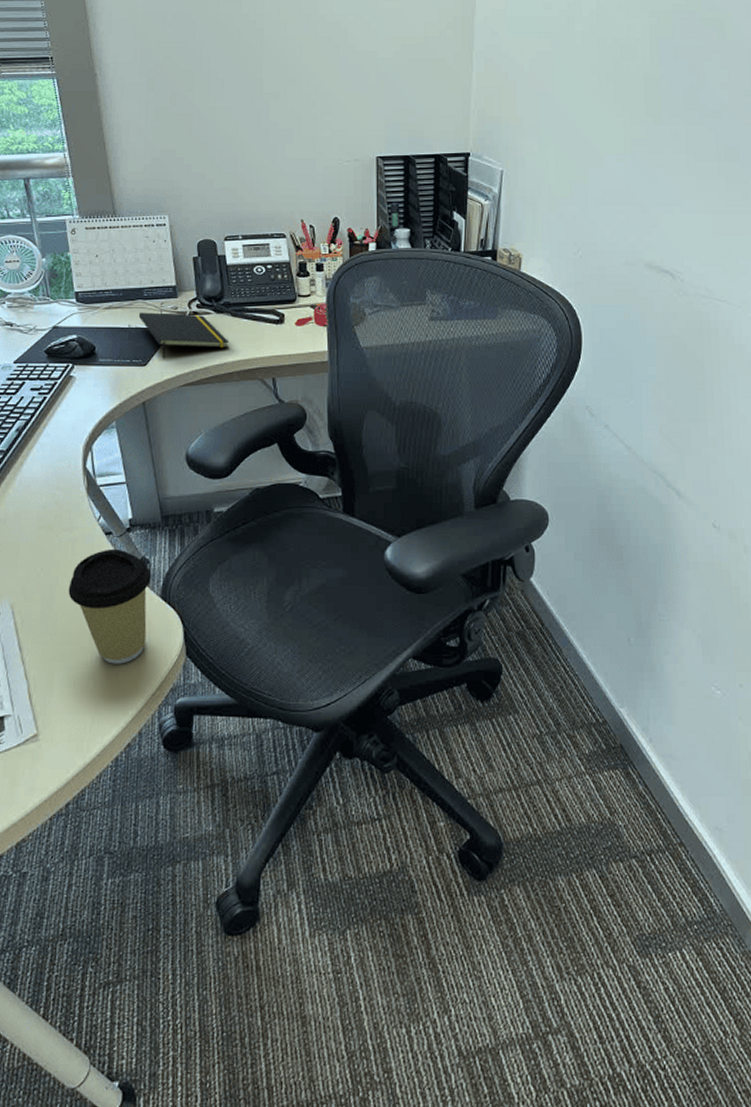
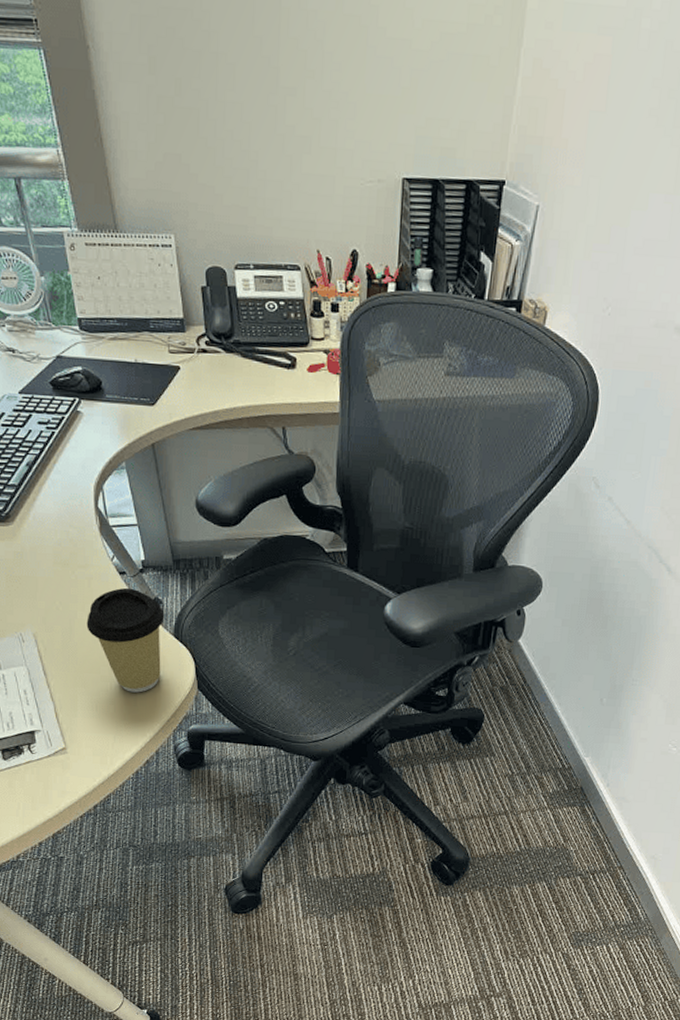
notepad: present [138,312,230,359] -> none [145,346,240,399]

